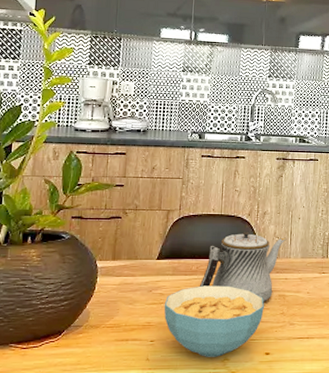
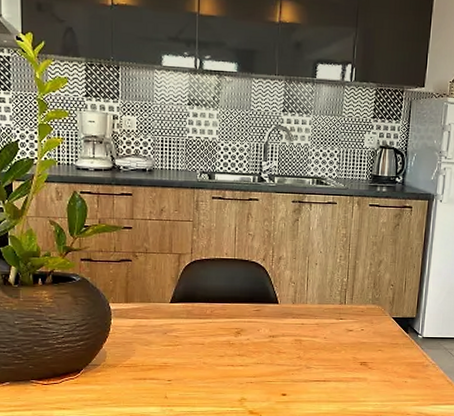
cereal bowl: present [164,285,264,357] -> none [179,329,280,397]
teapot: present [199,232,286,302] -> none [214,277,302,346]

